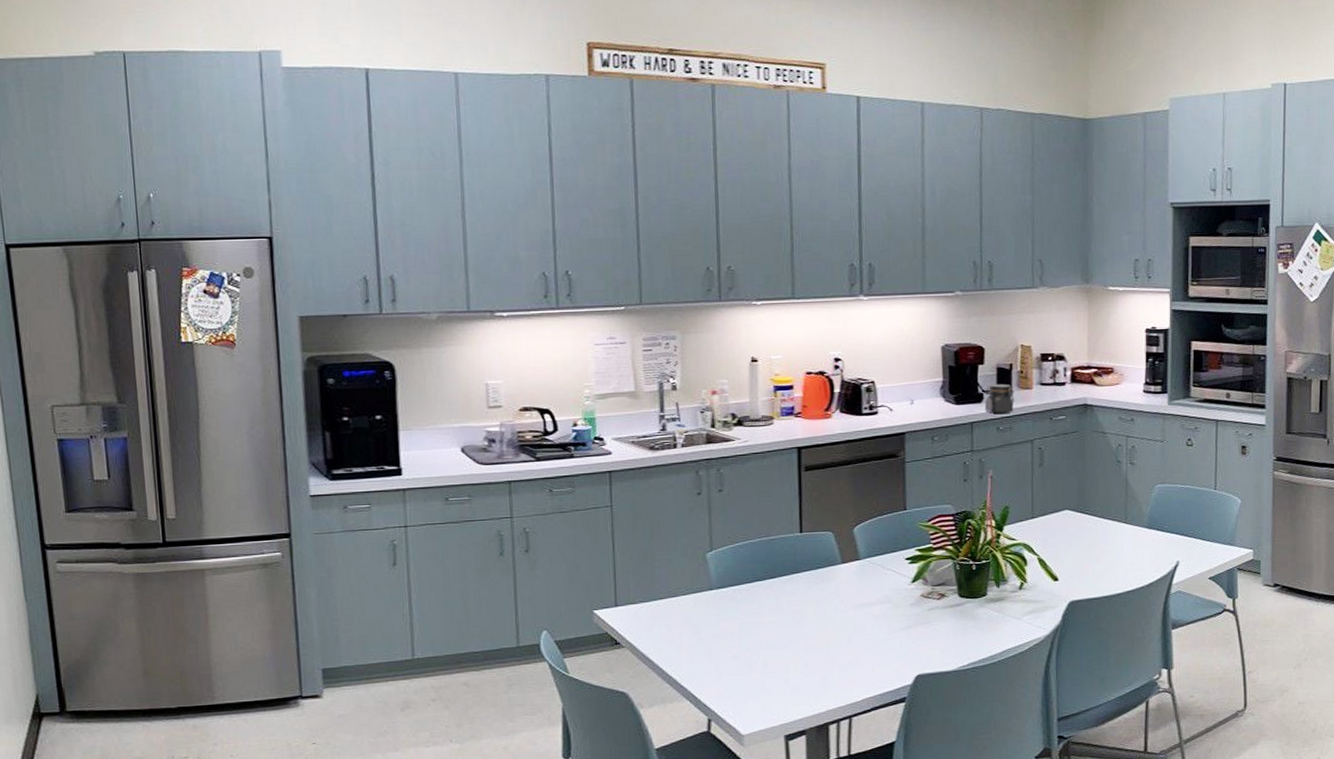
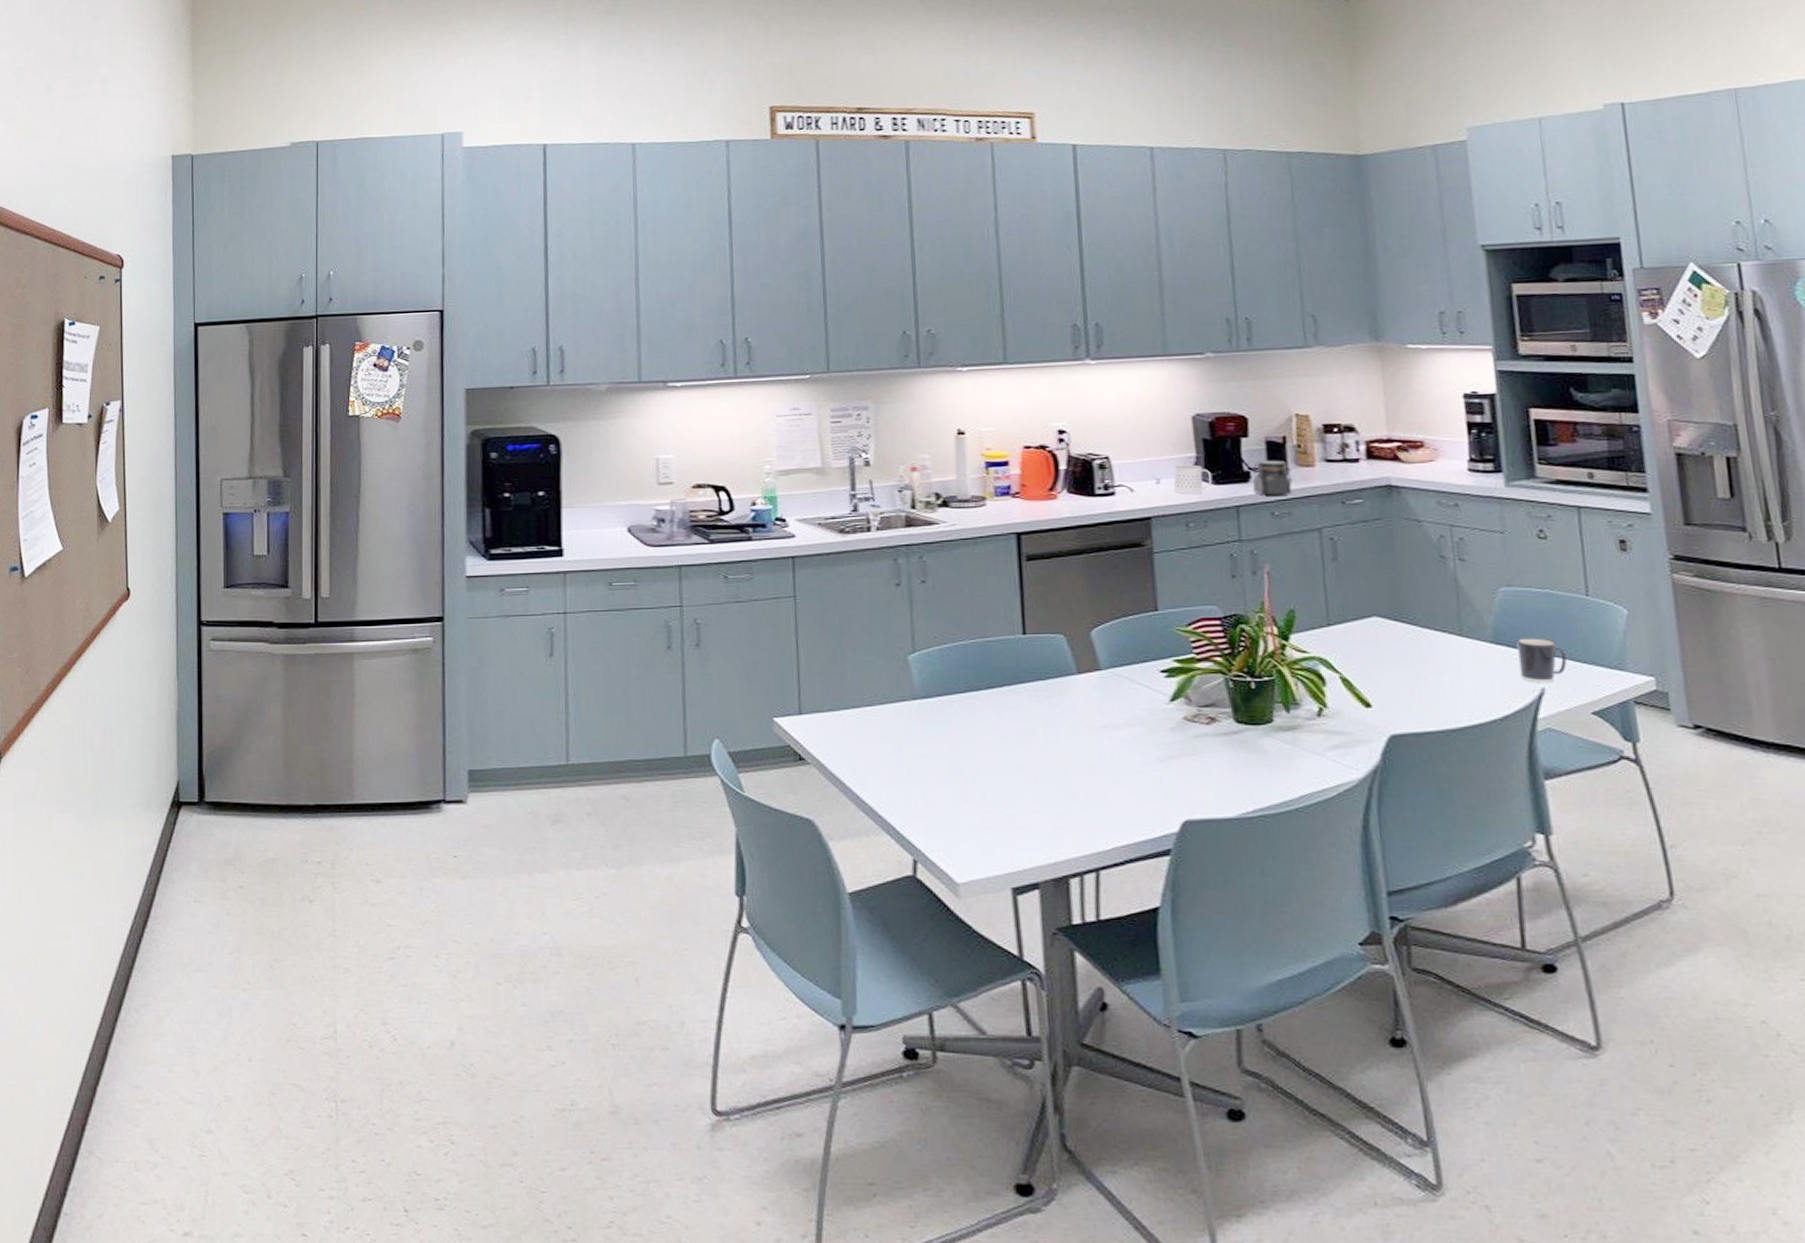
mug: none [924,387,954,414] -> present [1173,464,1212,495]
mug: none [1164,523,1196,557] -> present [1516,638,1567,683]

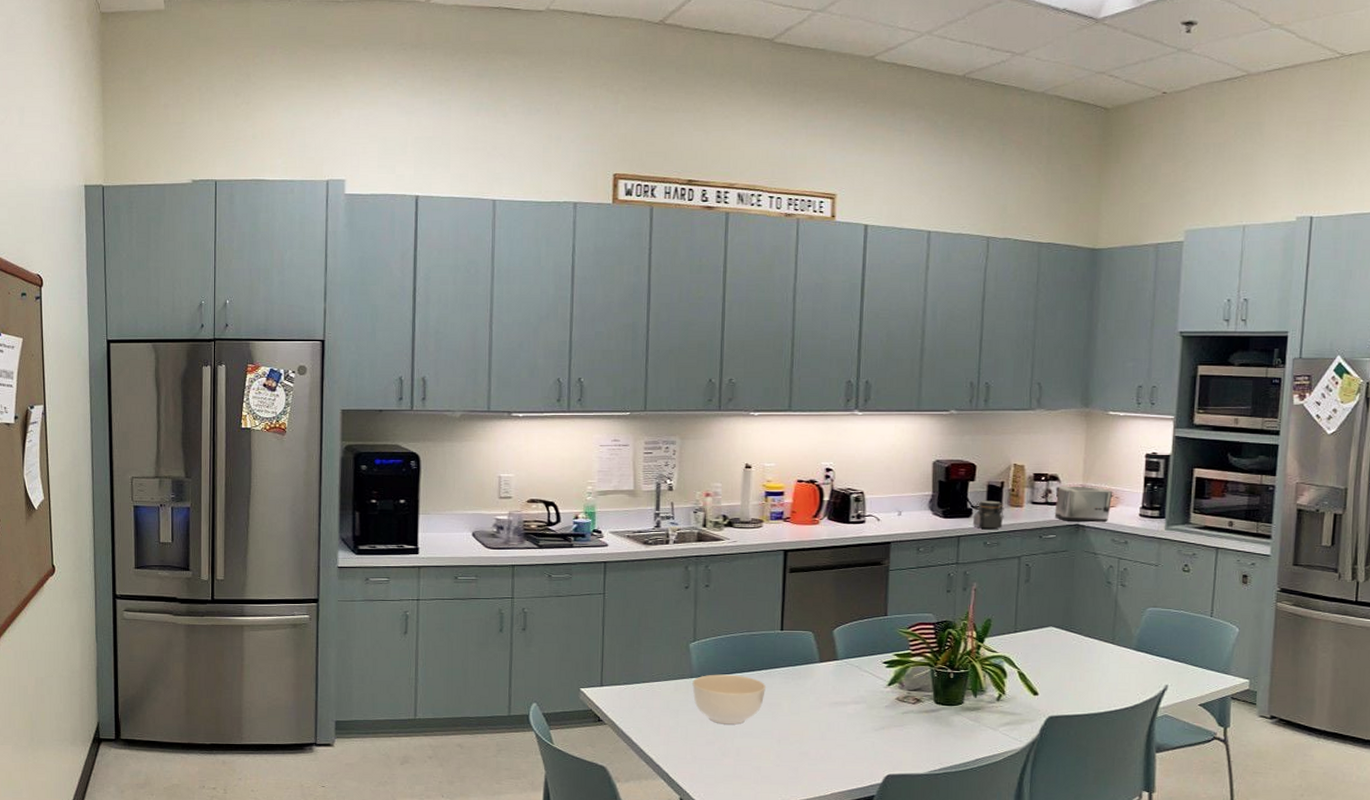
bowl: none [916,693,1011,759] -> present [692,674,766,725]
mug: present [1173,464,1212,495] -> none [912,501,942,526]
toaster: none [1356,437,1430,482] -> present [1054,487,1113,523]
mug: present [1516,638,1567,683] -> none [1152,647,1187,681]

